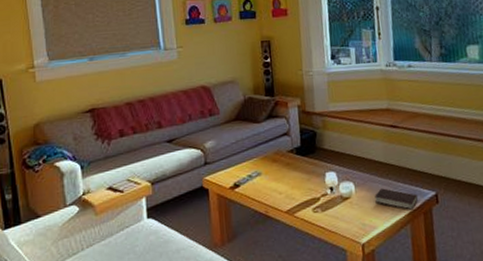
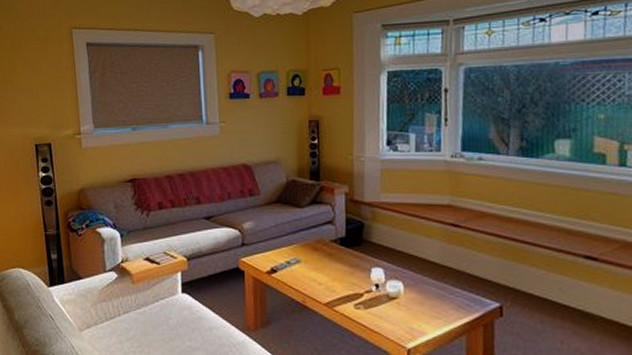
book: present [375,188,419,210] -> none [426,292,479,320]

